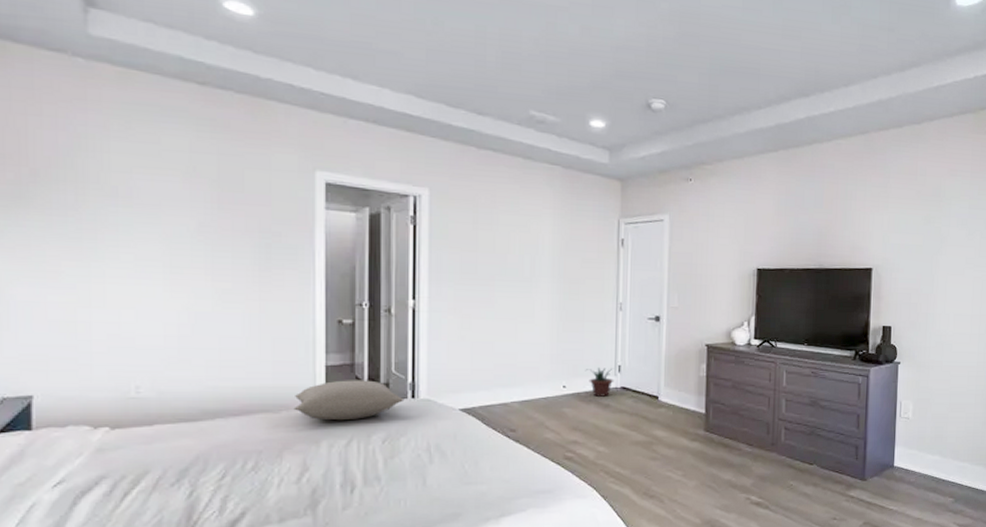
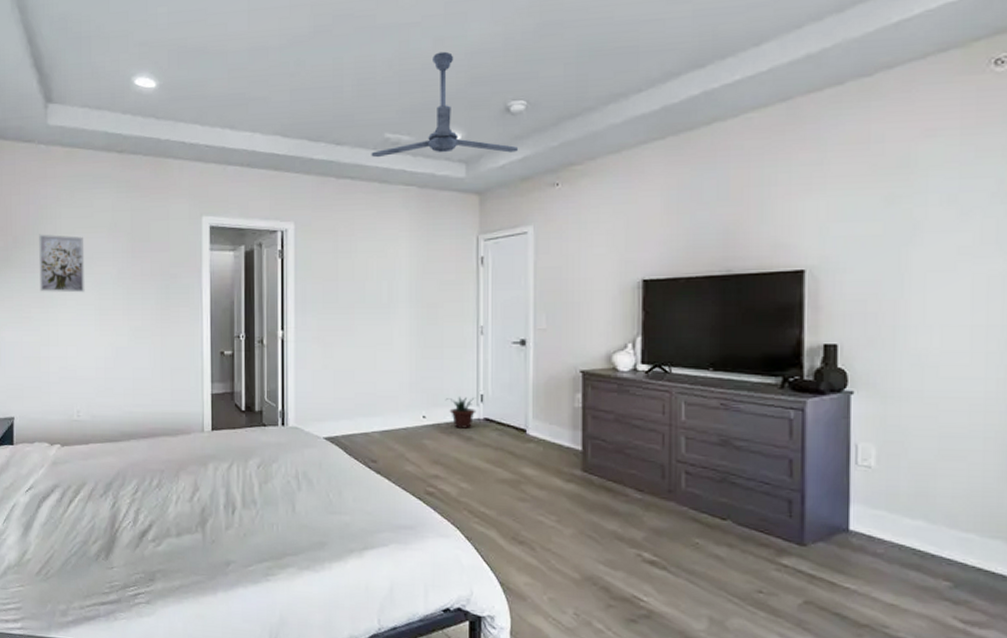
wall art: none [74,169,148,246] -> present [39,234,85,293]
pillow: present [294,380,405,421] -> none [187,407,276,446]
ceiling fan: none [515,40,658,146] -> present [371,51,519,158]

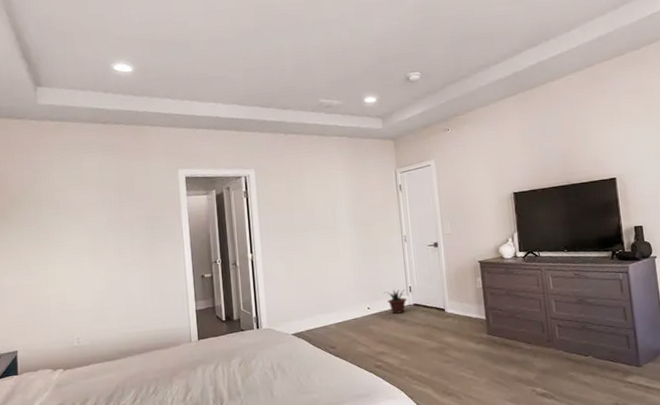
wall art: present [39,234,85,293] -> none [34,193,79,242]
ceiling fan: present [371,51,519,158] -> none [310,39,419,118]

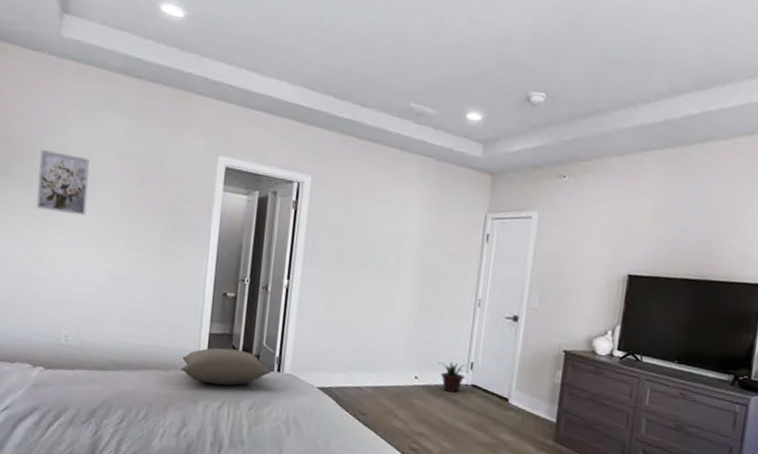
wall art: none [34,193,79,242] -> present [36,149,91,216]
pillow: none [177,318,252,351] -> present [180,348,271,386]

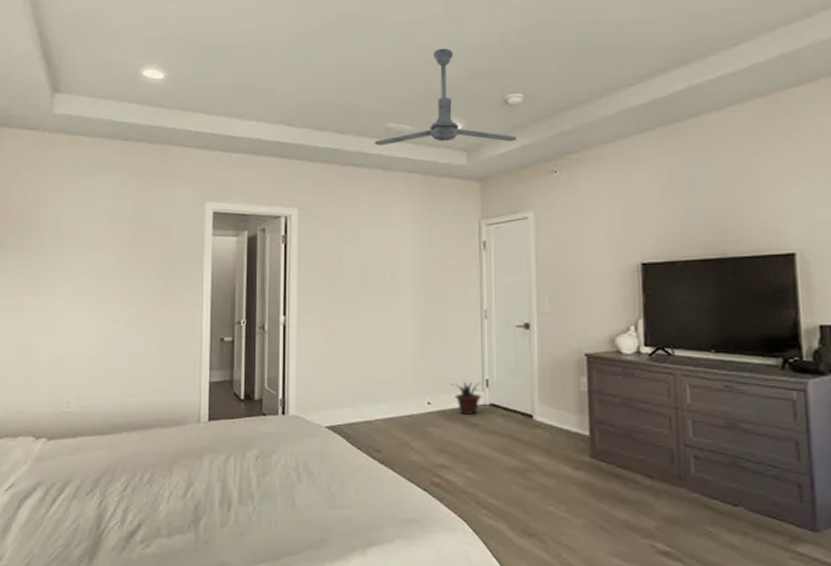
wall art: present [36,149,91,216] -> none [35,220,84,279]
pillow: present [180,348,271,386] -> none [182,396,276,437]
ceiling fan: none [394,33,534,141] -> present [374,48,518,146]

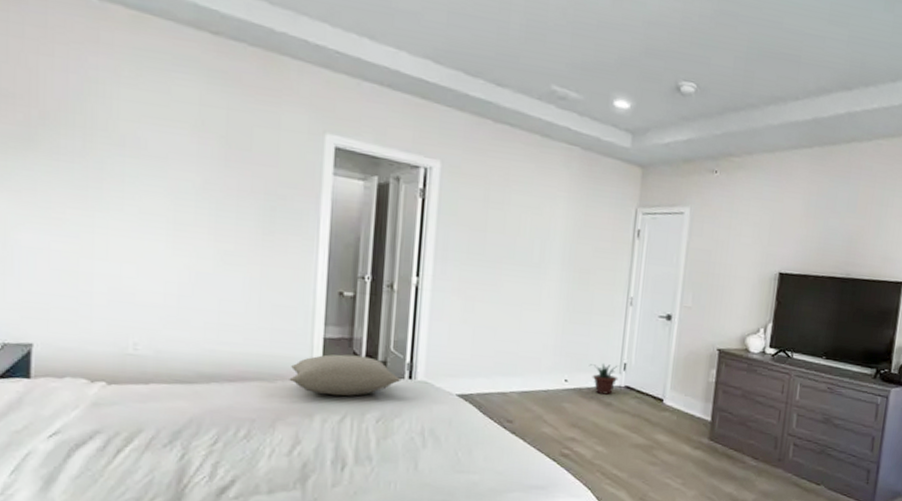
pillow: none [182,396,276,437] -> present [289,354,402,396]
ceiling fan: present [374,48,518,146] -> none [534,12,685,133]

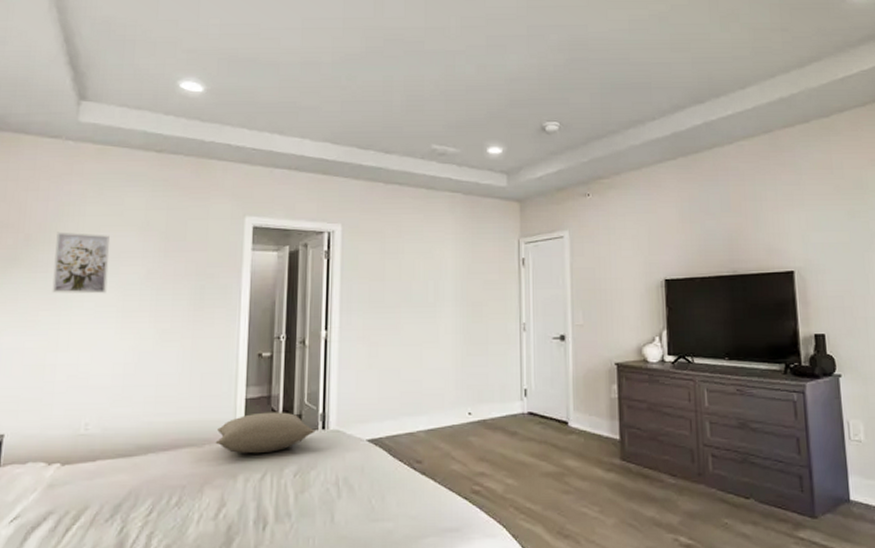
wall art: none [81,114,155,200] -> present [52,232,111,294]
potted plant: present [589,364,619,395] -> none [490,392,521,424]

